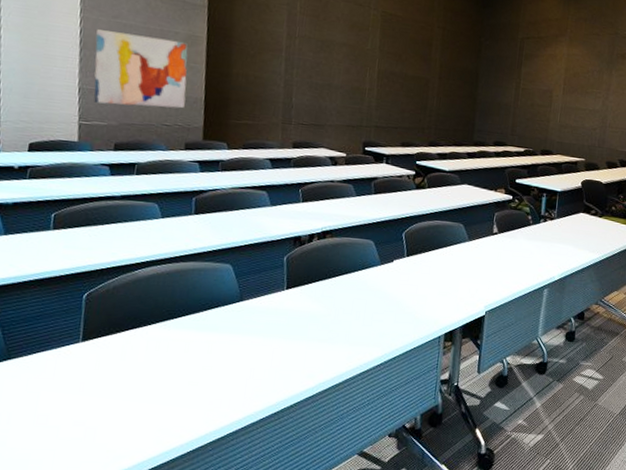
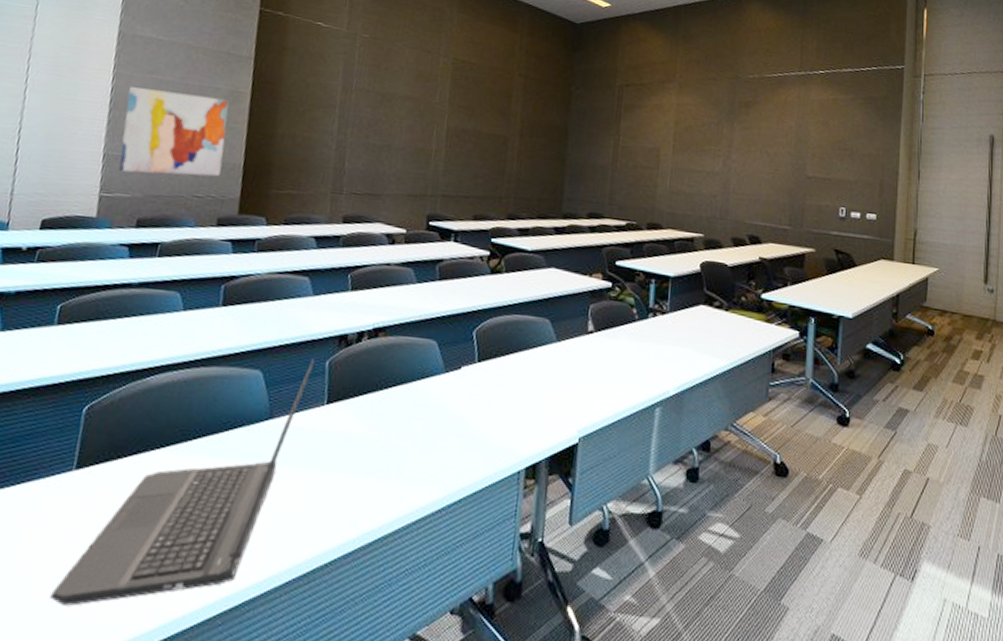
laptop computer: none [71,255,275,441] -> present [50,358,315,606]

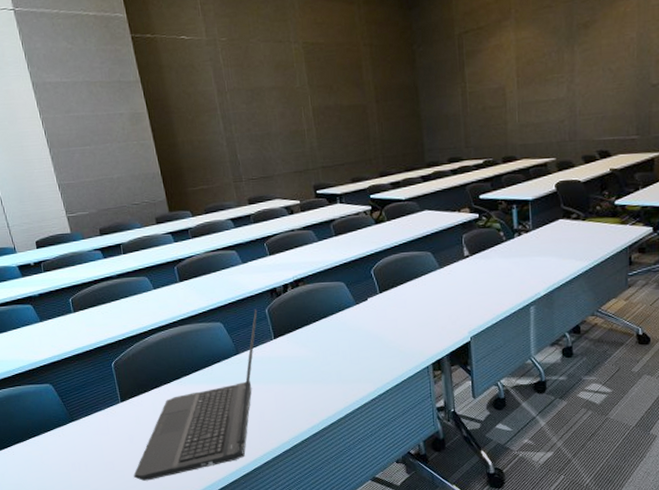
wall art: present [118,87,229,177] -> none [57,121,147,195]

